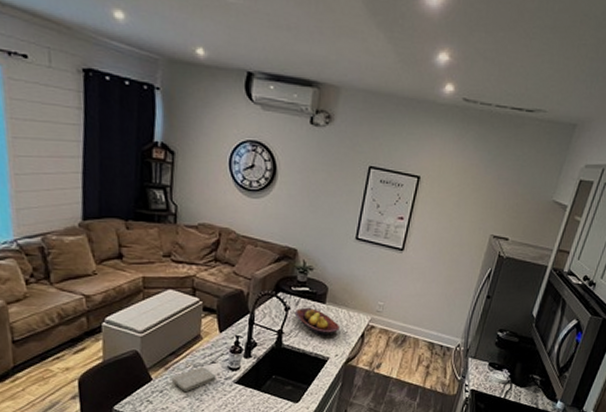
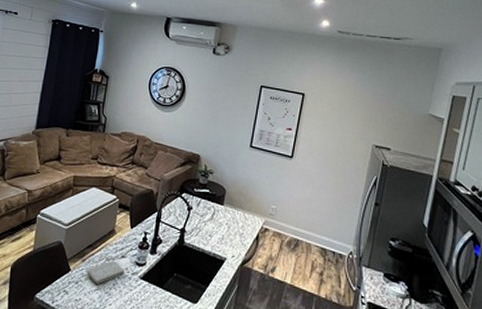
fruit bowl: present [294,307,341,336] -> none [196,208,237,236]

